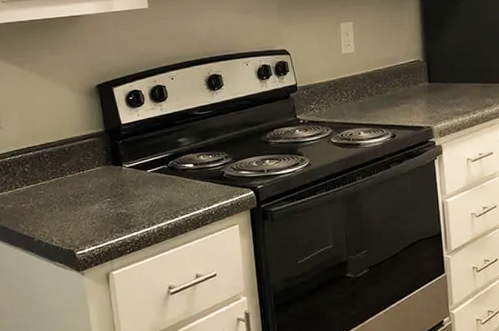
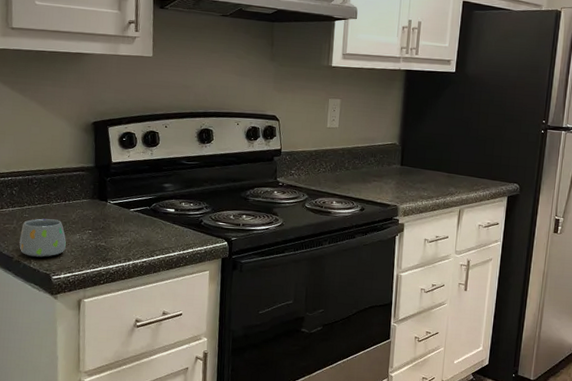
mug: none [38,192,86,234] -> present [19,218,66,258]

